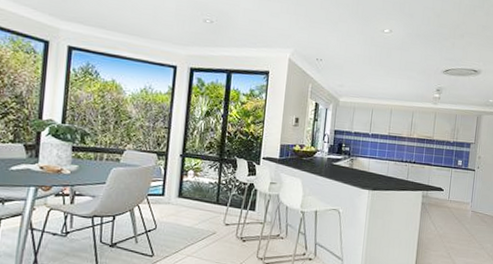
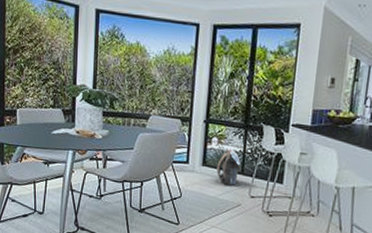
backpack: none [192,181,216,215] -> present [216,149,241,186]

